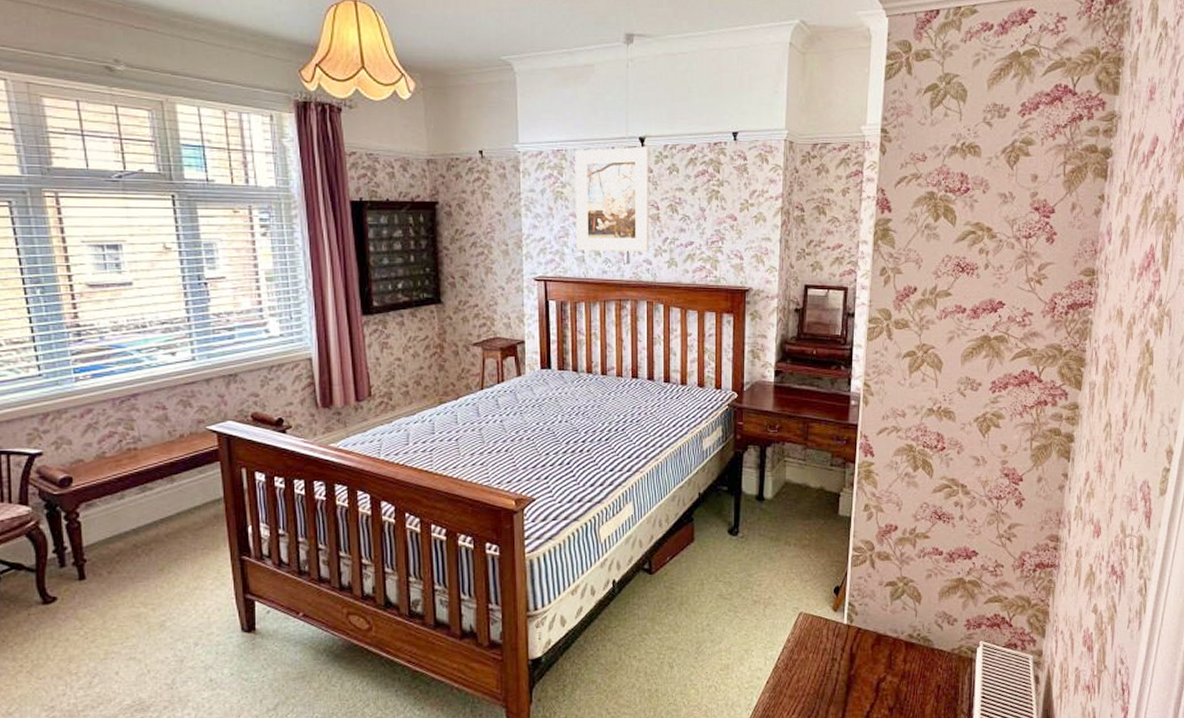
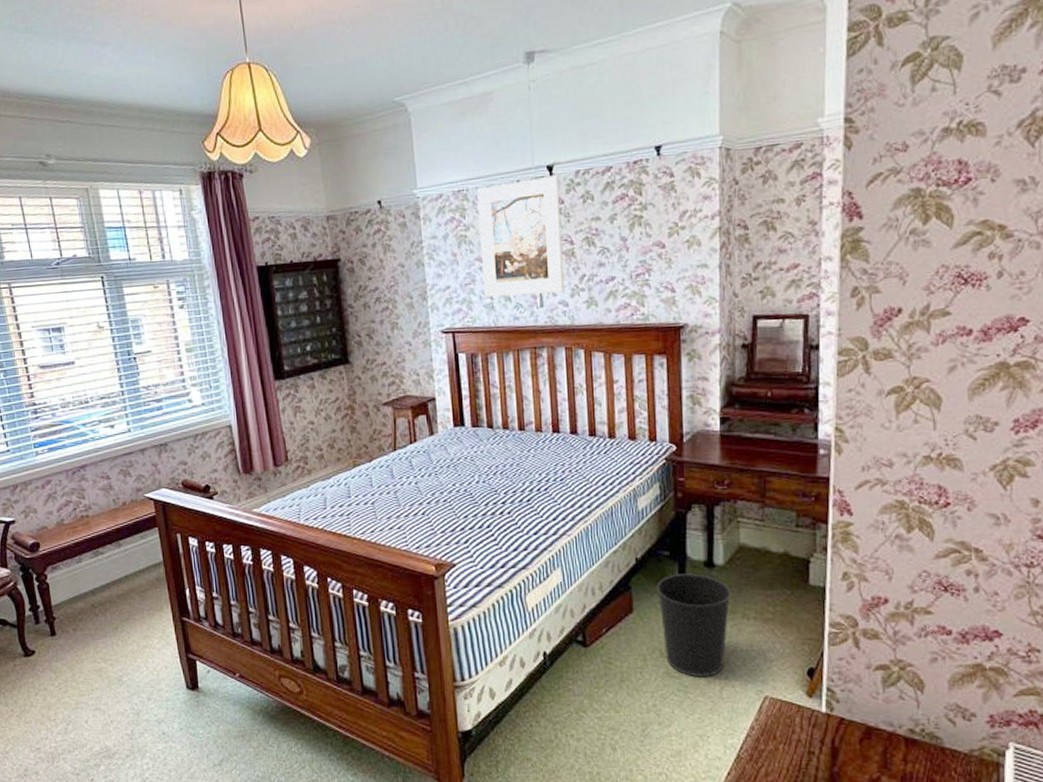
wastebasket: none [715,506,777,598] -> present [656,573,732,678]

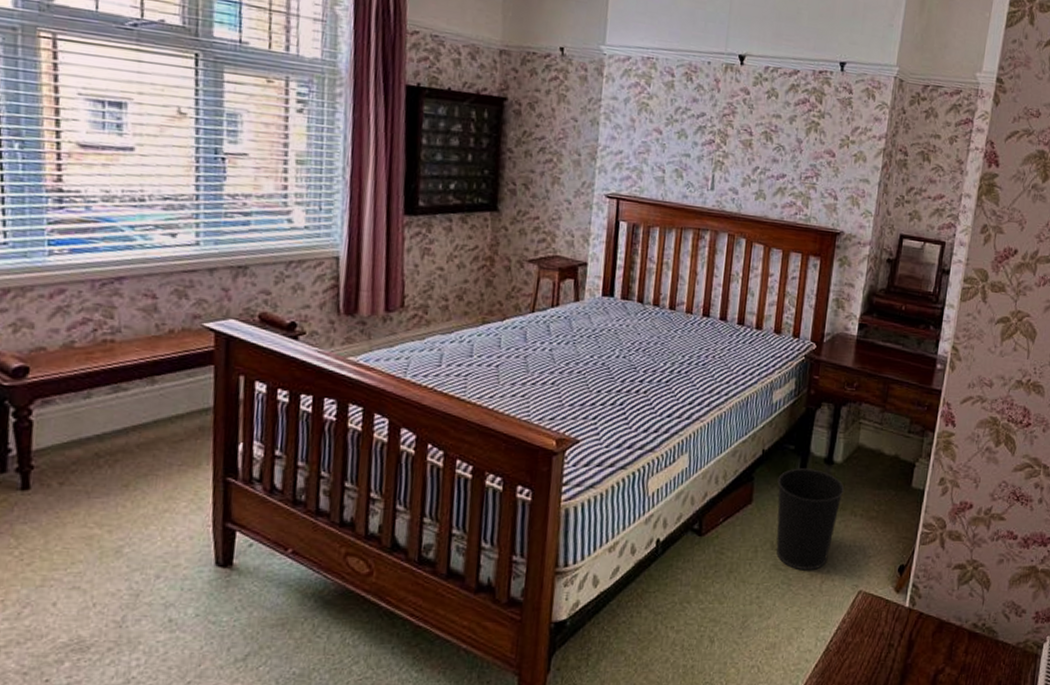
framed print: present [477,175,565,298] -> none [657,60,749,180]

